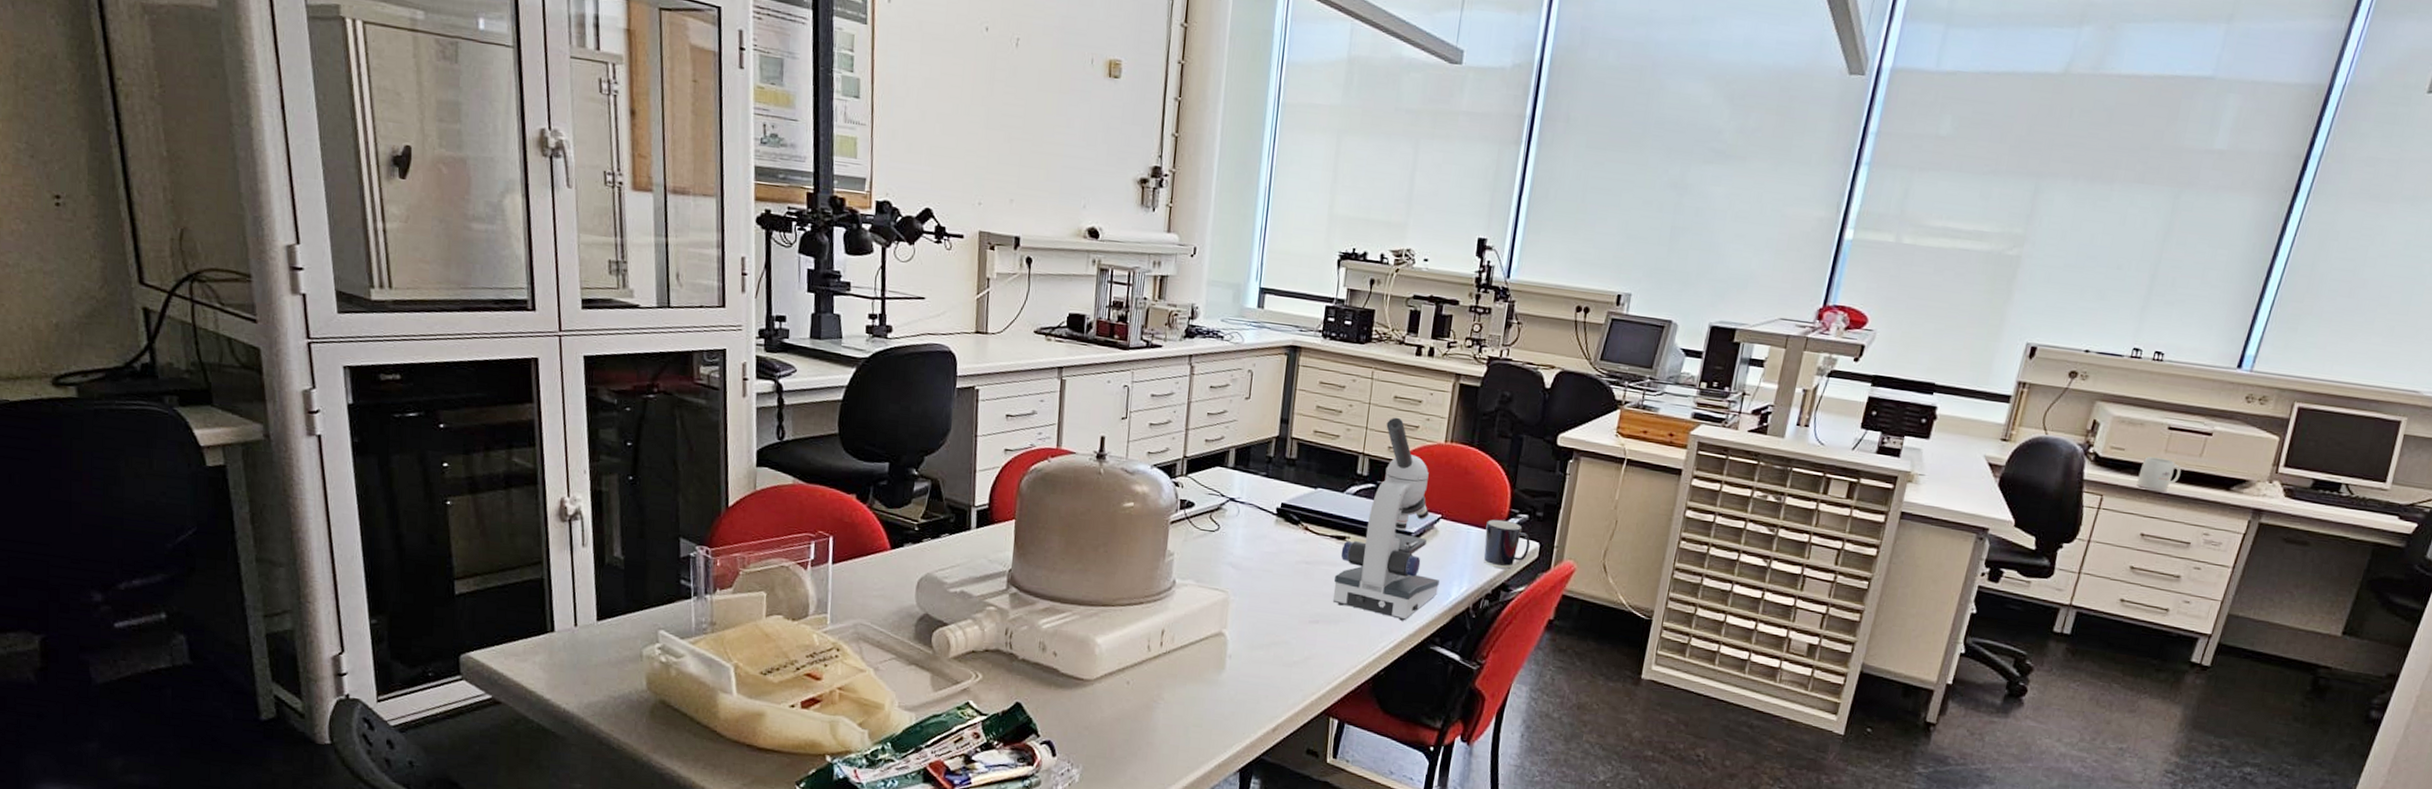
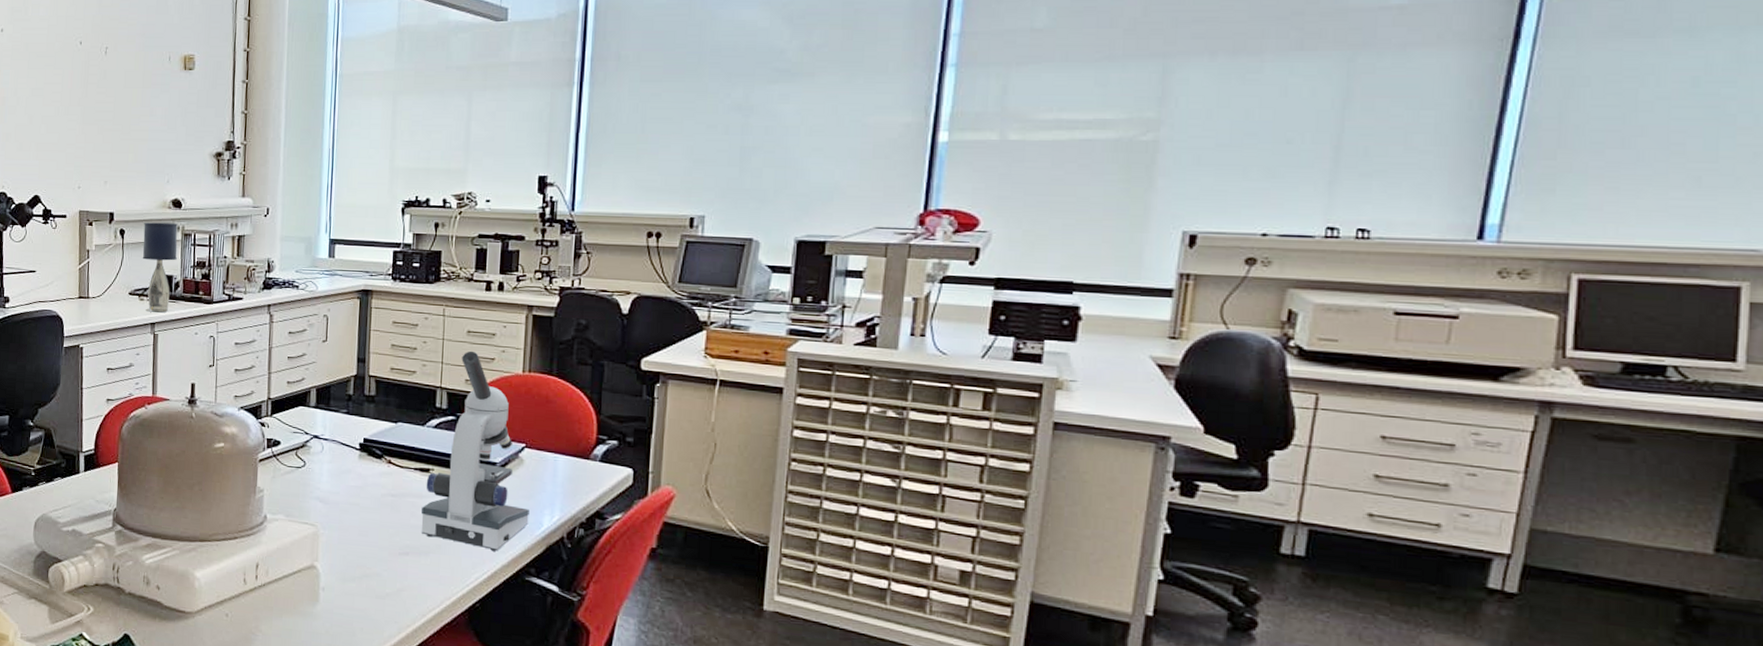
table lamp: none [1051,251,1093,356] -> present [142,222,178,313]
mug: present [1483,519,1530,569] -> none [573,446,622,497]
mug: present [2136,456,2182,492] -> none [1363,347,1424,386]

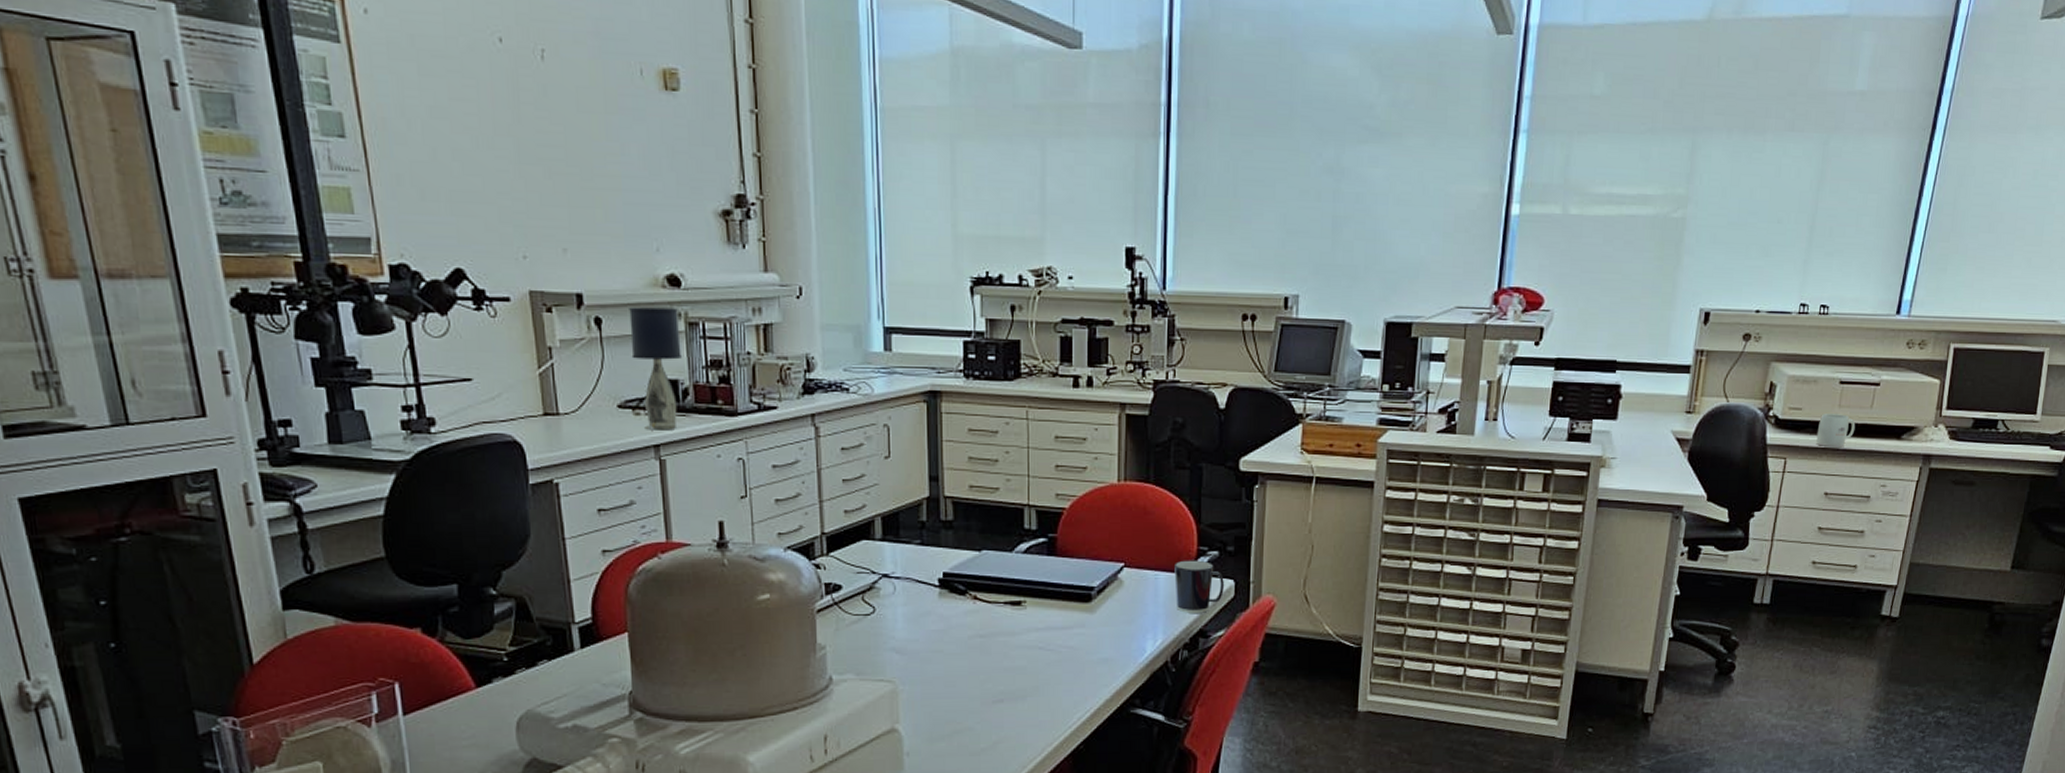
microscope: present [421,350,529,552] -> none [1015,459,1131,686]
mug: none [573,446,622,497] -> present [1174,560,1224,614]
mug: none [1363,347,1424,386] -> present [1816,414,1856,448]

